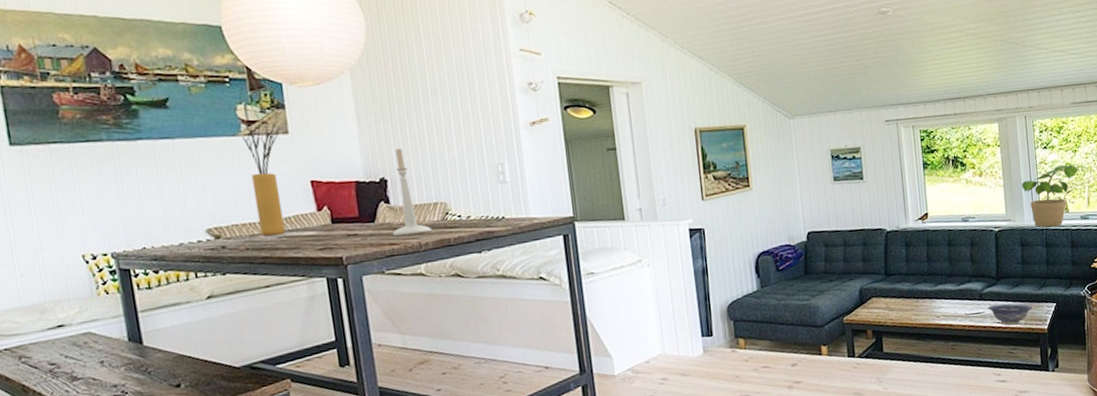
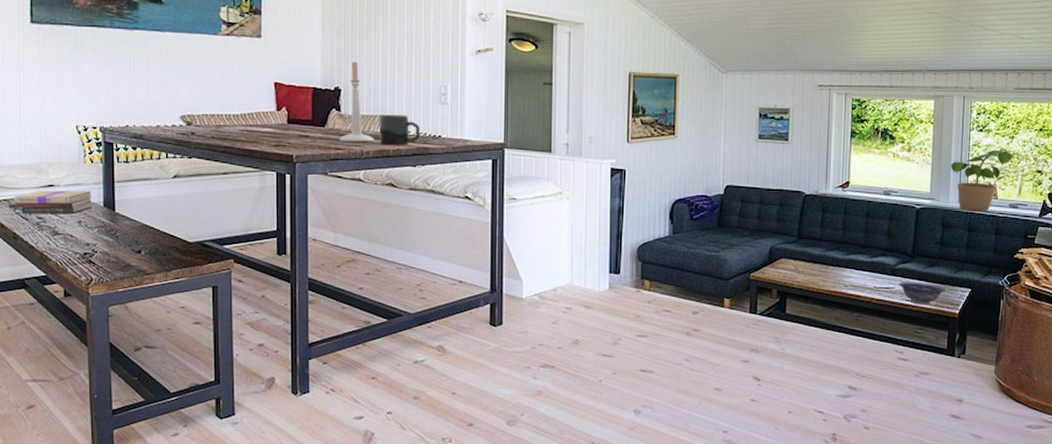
books: none [11,326,113,362] -> present [8,190,92,214]
vase: present [242,120,285,236] -> none [222,22,255,129]
mug: none [434,199,482,235] -> present [379,114,420,146]

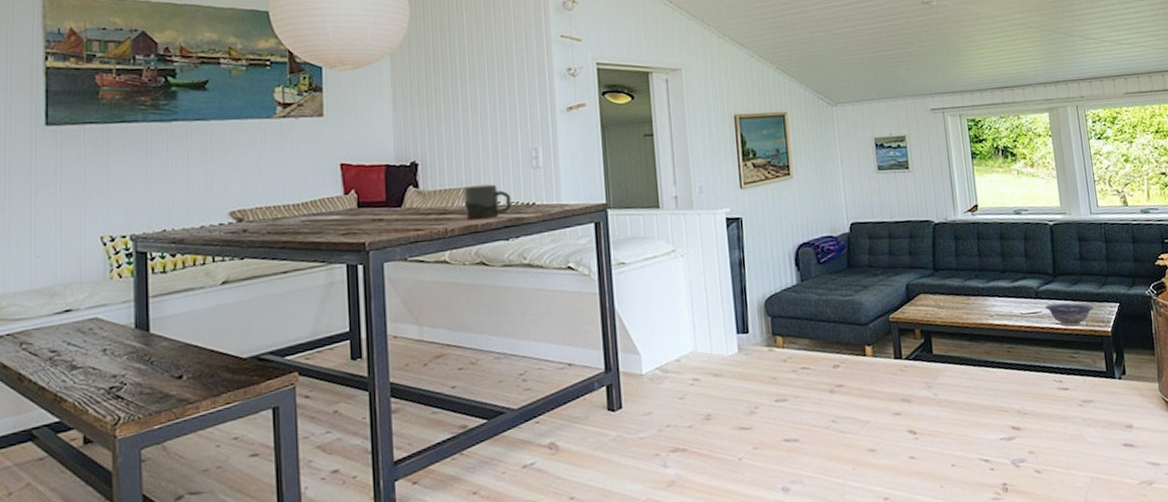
books: present [8,190,92,214] -> none [12,311,120,349]
candlestick: present [339,61,374,143] -> none [418,132,460,222]
potted plant: present [951,150,1023,211] -> none [1076,155,1145,222]

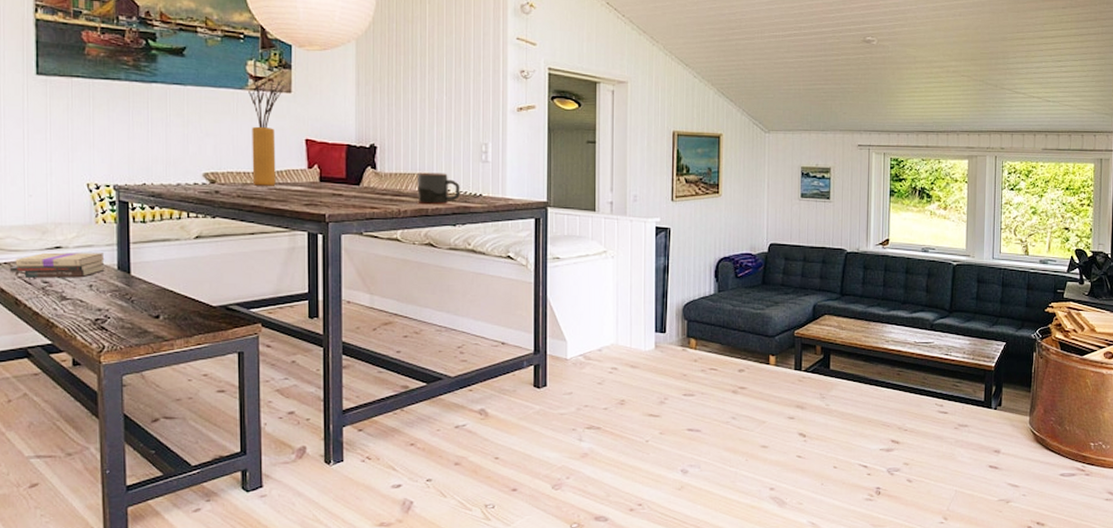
books: none [12,311,120,349] -> present [9,252,105,278]
vase: none [277,103,316,220] -> present [248,76,285,187]
decorative bowl: present [1045,302,1094,327] -> none [938,336,982,359]

